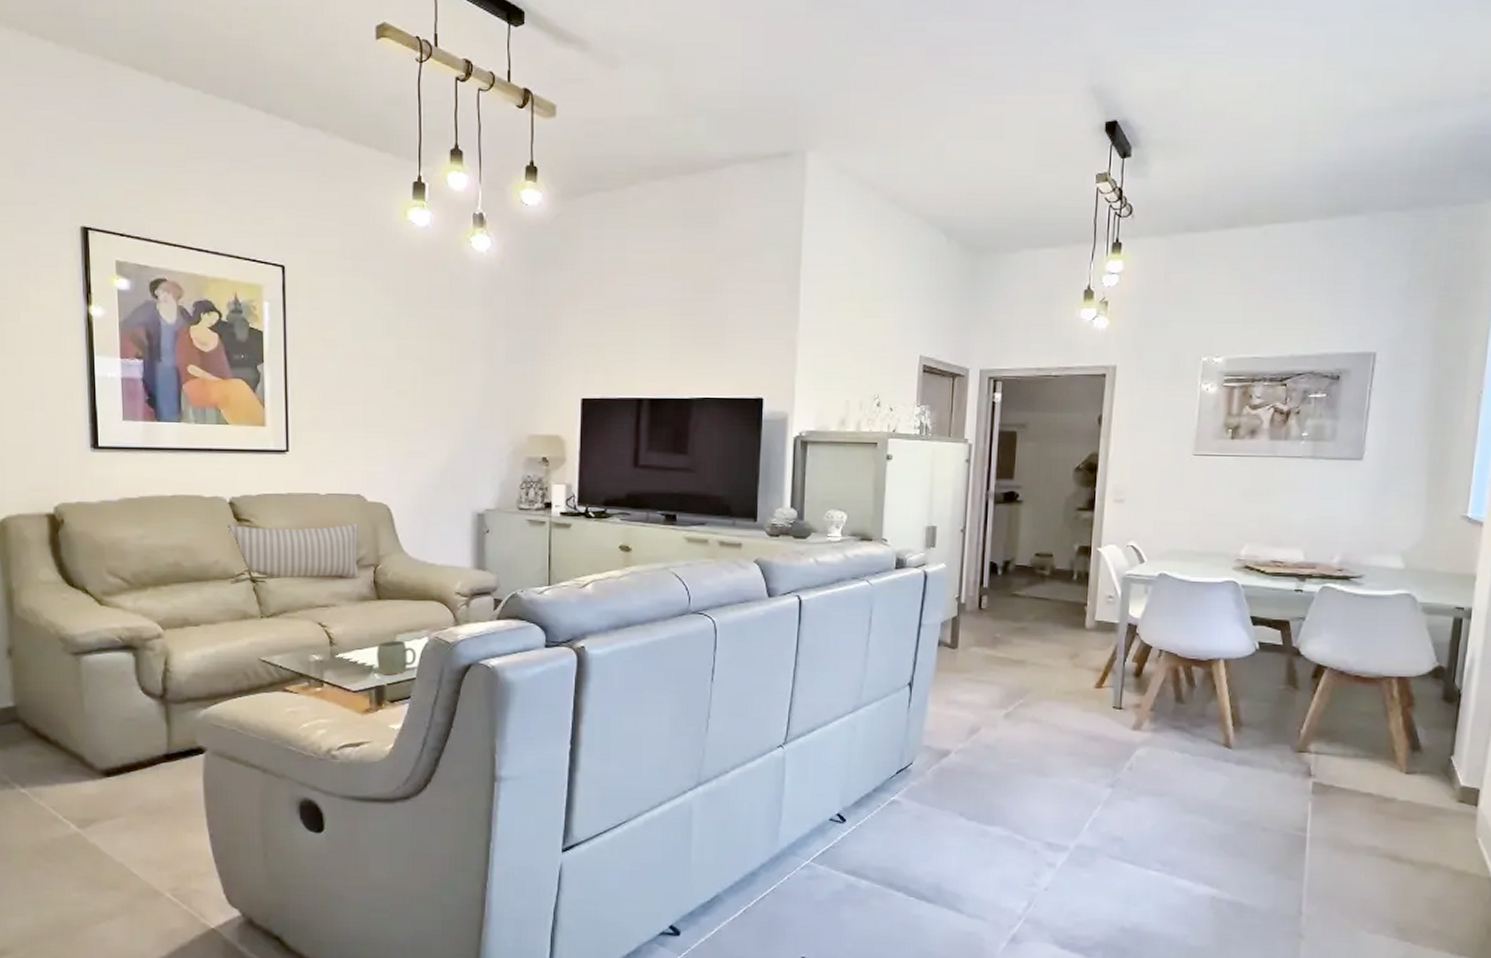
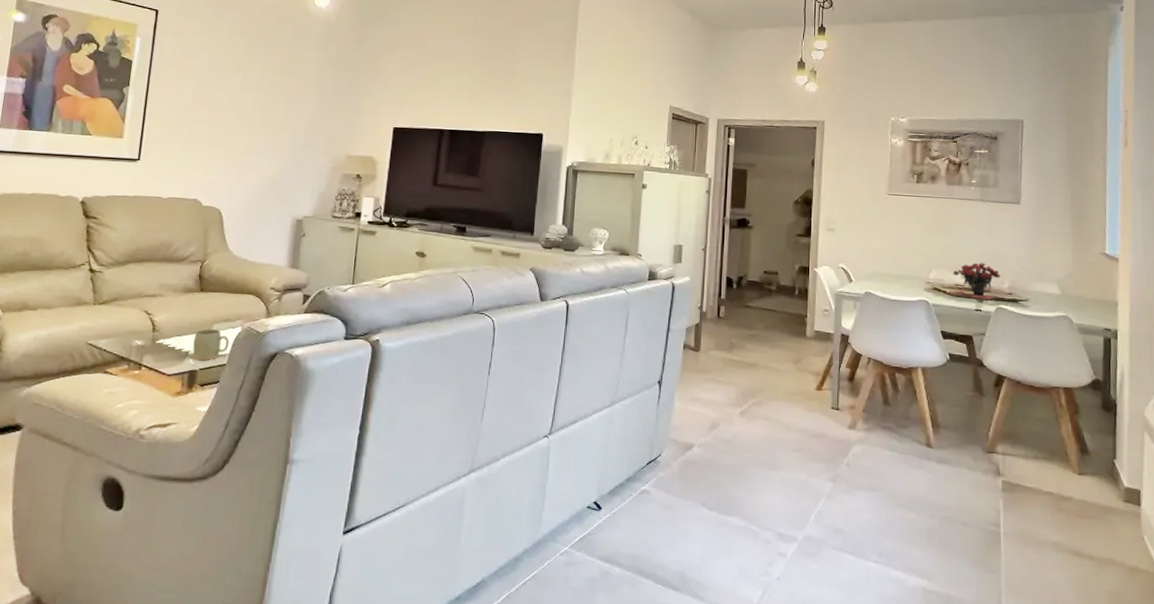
pillow: present [228,522,360,585] -> none [70,221,192,274]
flower arrangement: none [1259,534,1330,579] -> present [945,262,1001,301]

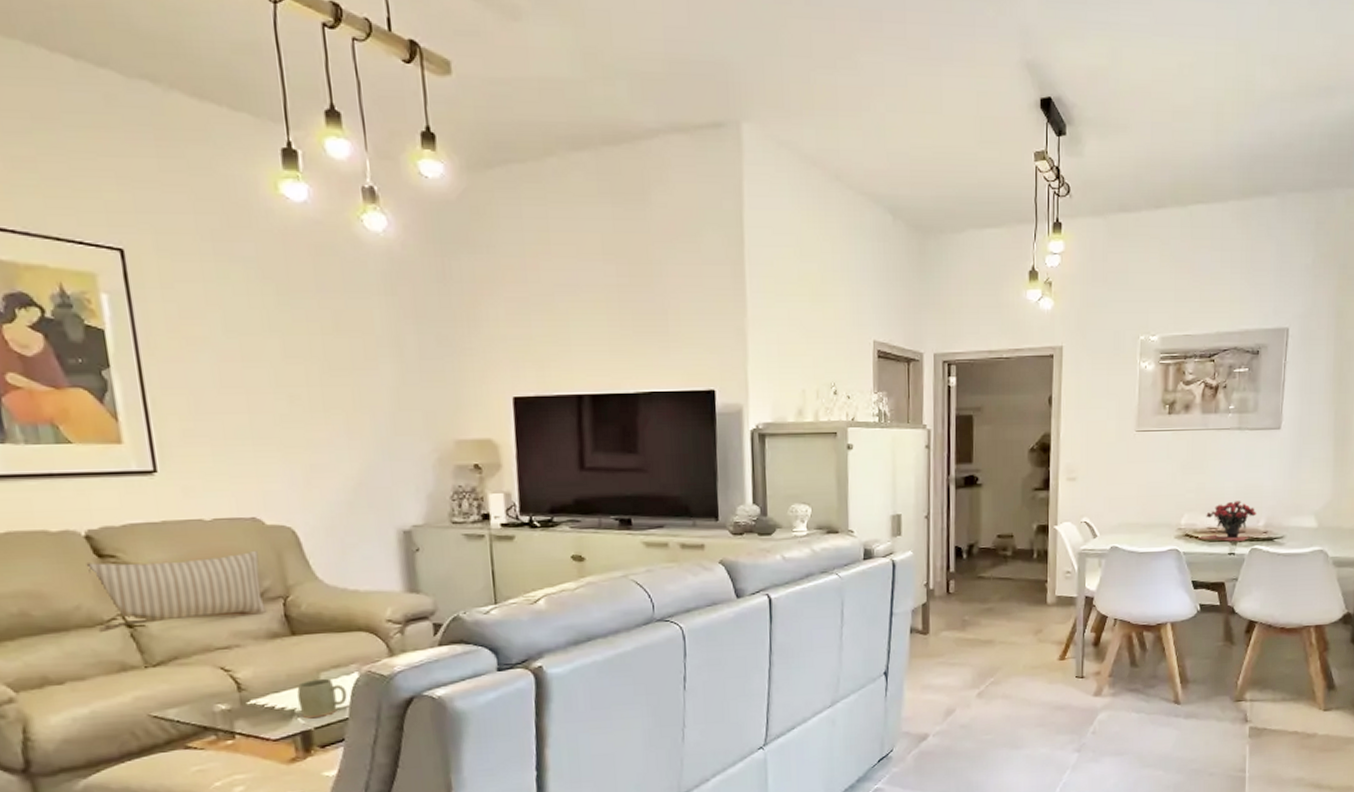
pillow: none [70,221,192,274] -> present [87,550,267,633]

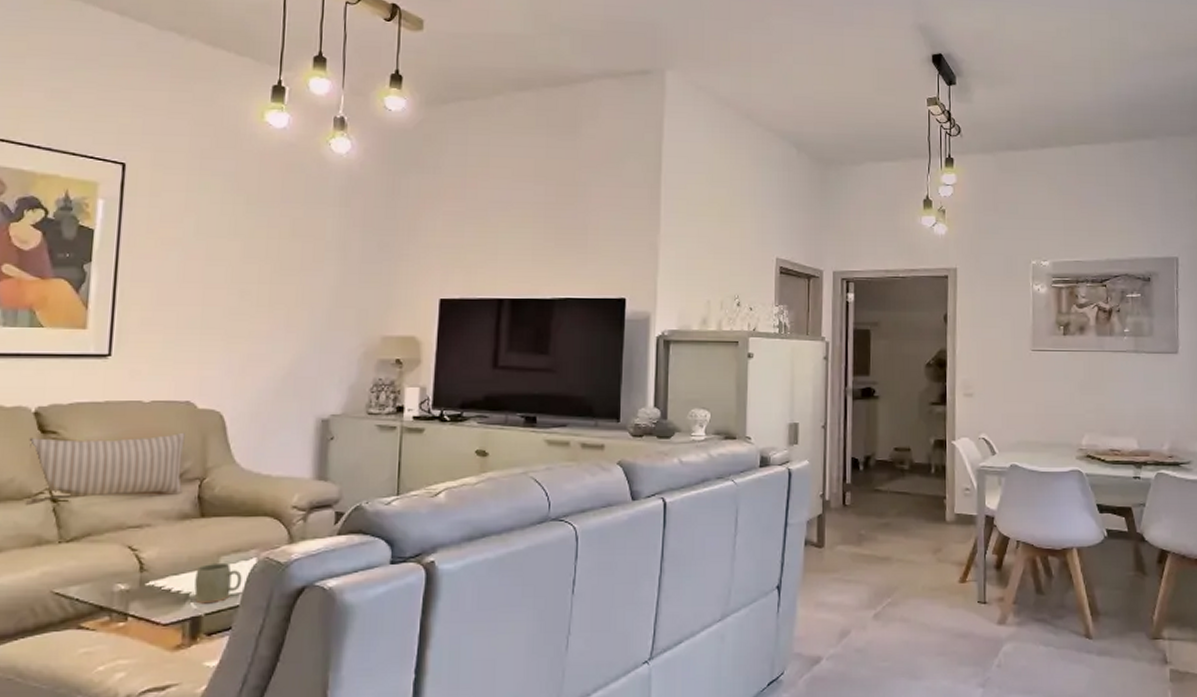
flower arrangement: present [1197,501,1256,543] -> none [1099,423,1160,466]

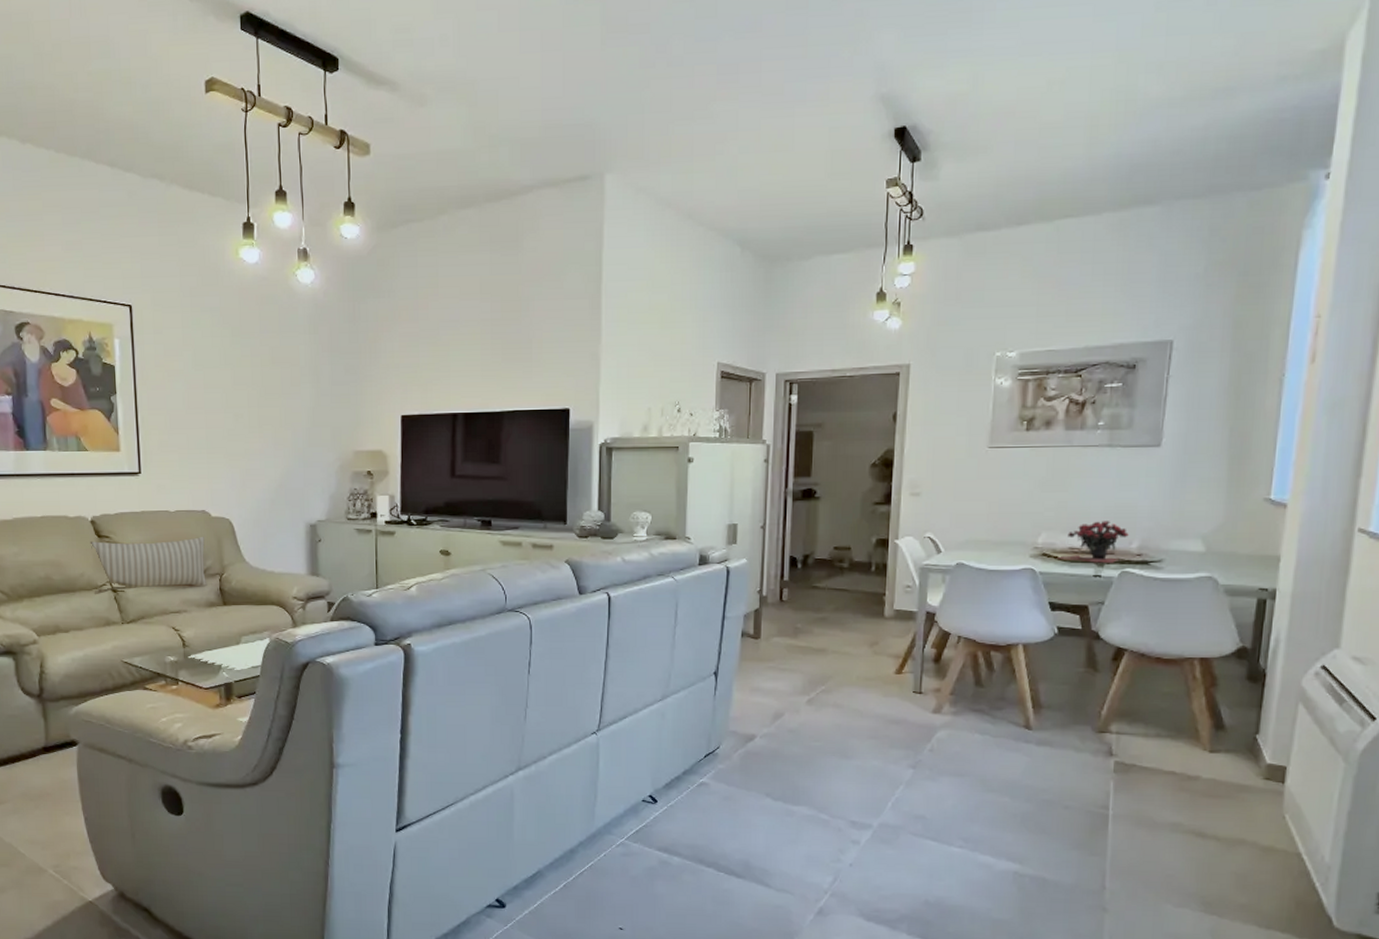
mug: present [194,562,242,604] -> none [224,641,260,673]
flower arrangement: none [1099,423,1160,466] -> present [1056,521,1129,564]

